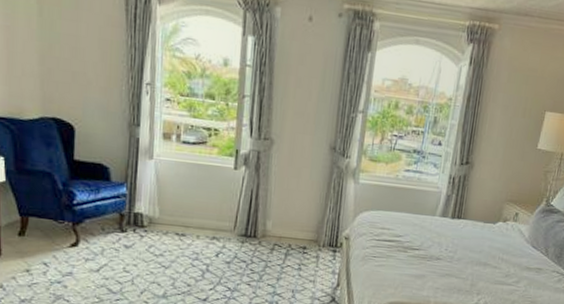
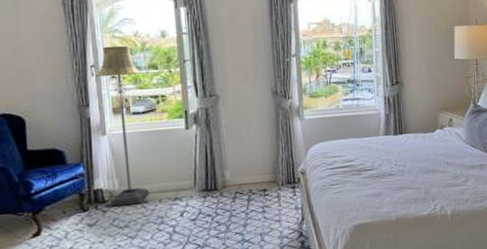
floor lamp: none [148,64,197,236] -> present [95,45,150,207]

